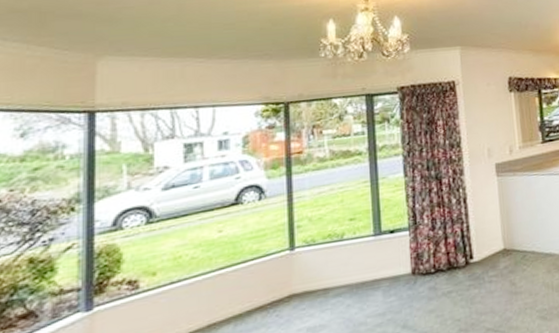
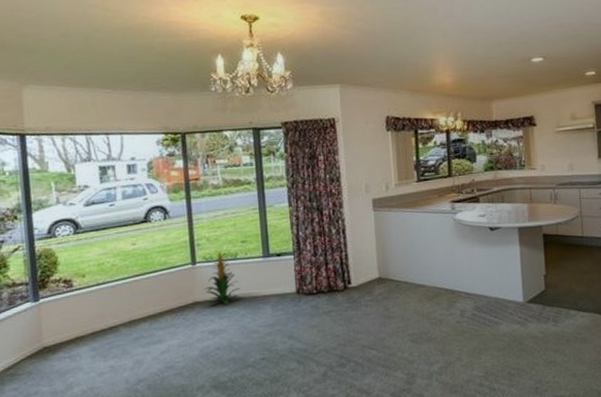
indoor plant: none [303,231,347,298] -> present [204,250,241,306]

